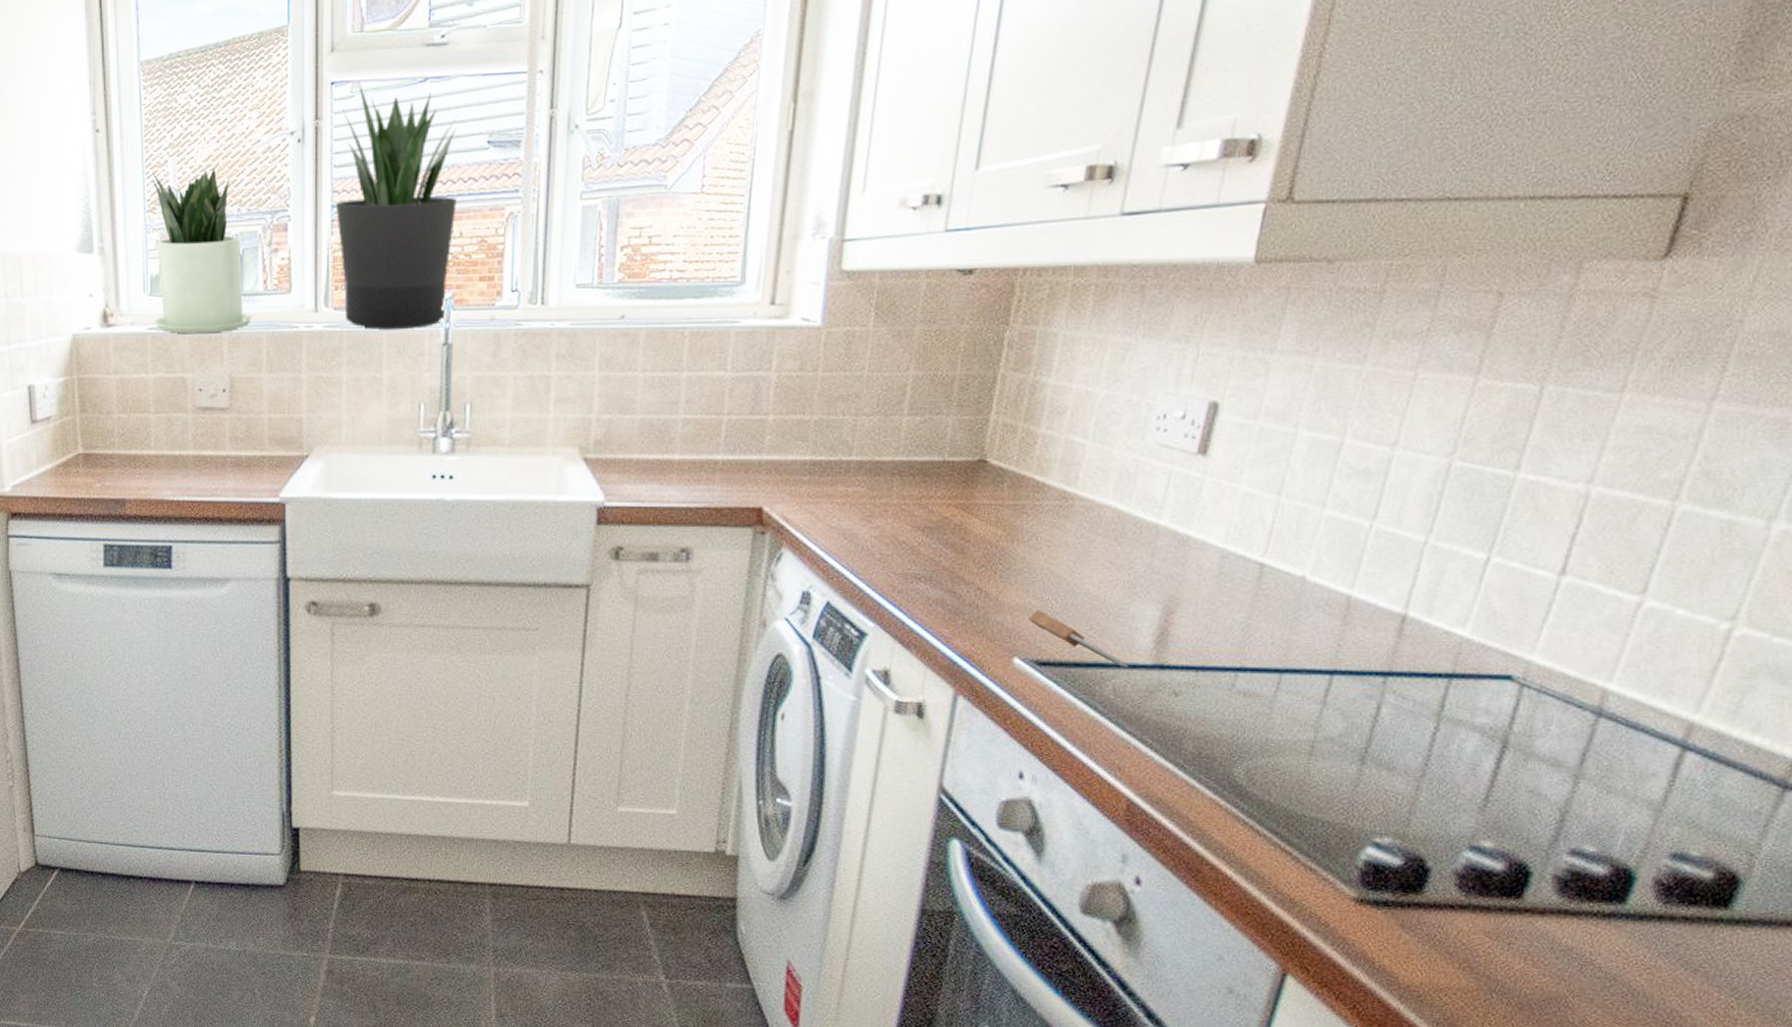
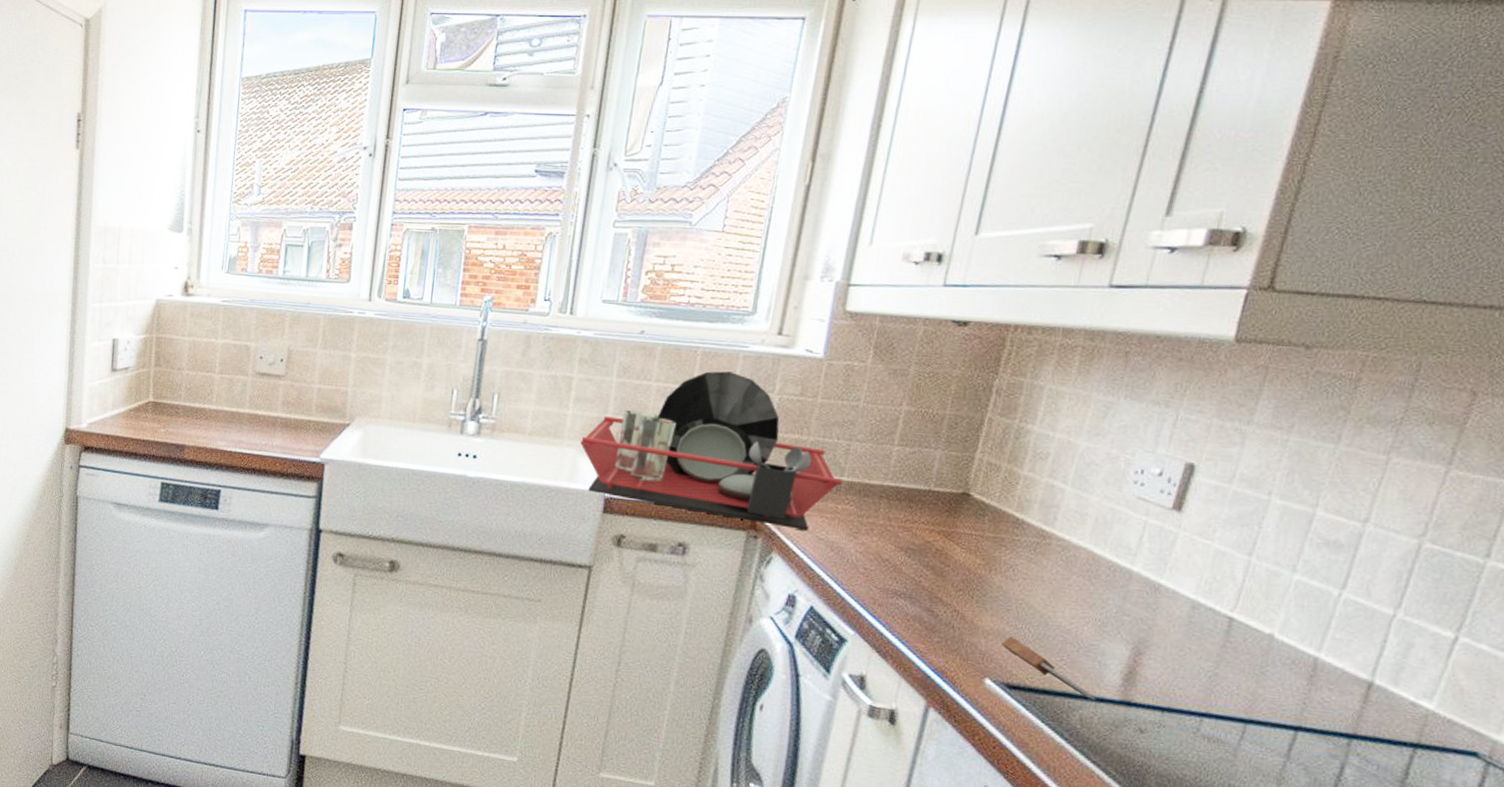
planter: present [153,169,253,334] -> none [228,170,314,311]
planter: present [335,81,458,329] -> none [395,110,512,324]
dish rack: none [566,352,851,521] -> present [580,371,842,532]

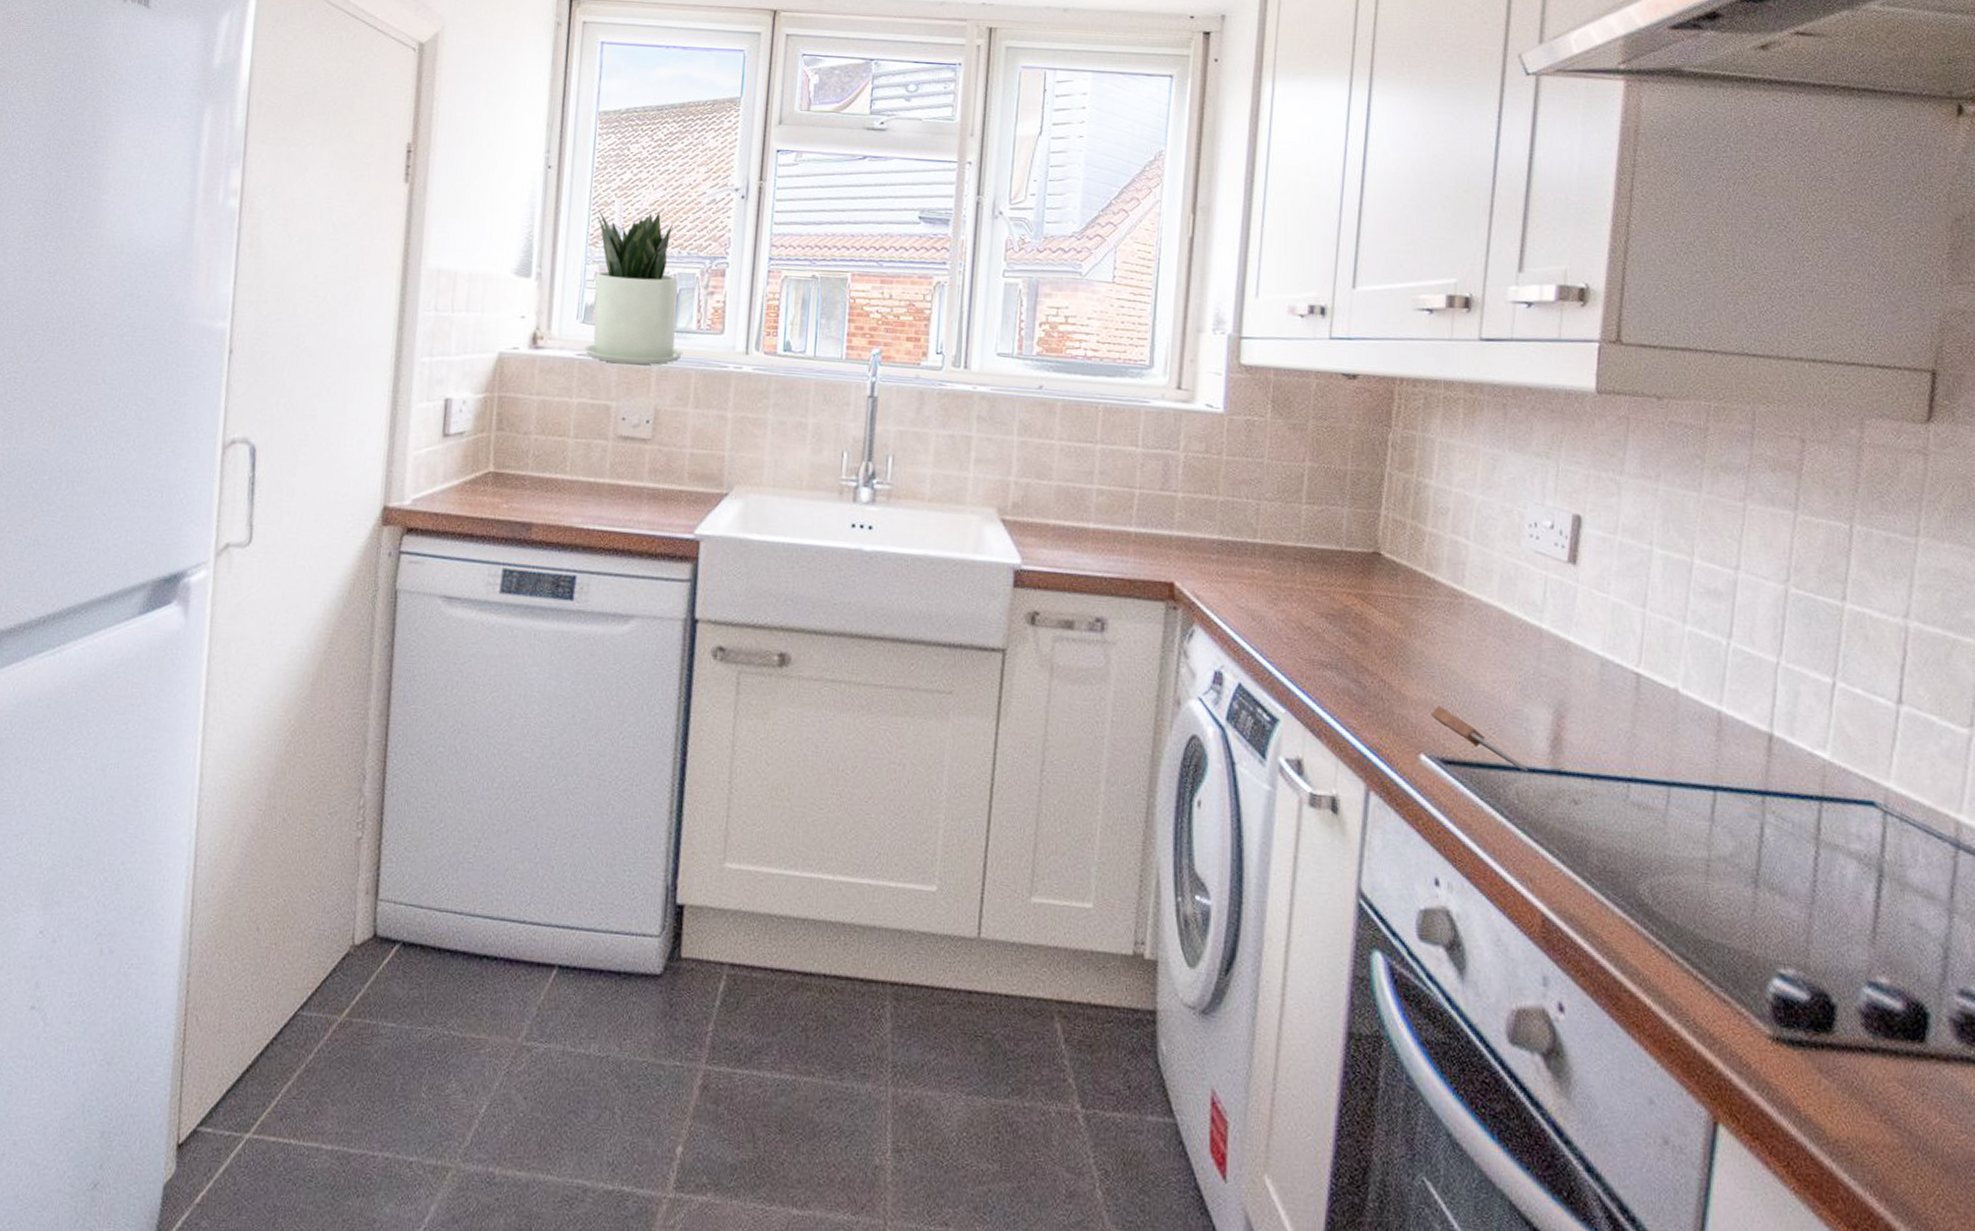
planter: none [228,170,314,311] -> present [584,209,684,365]
dish rack: present [580,371,842,532] -> none [984,428,1256,600]

